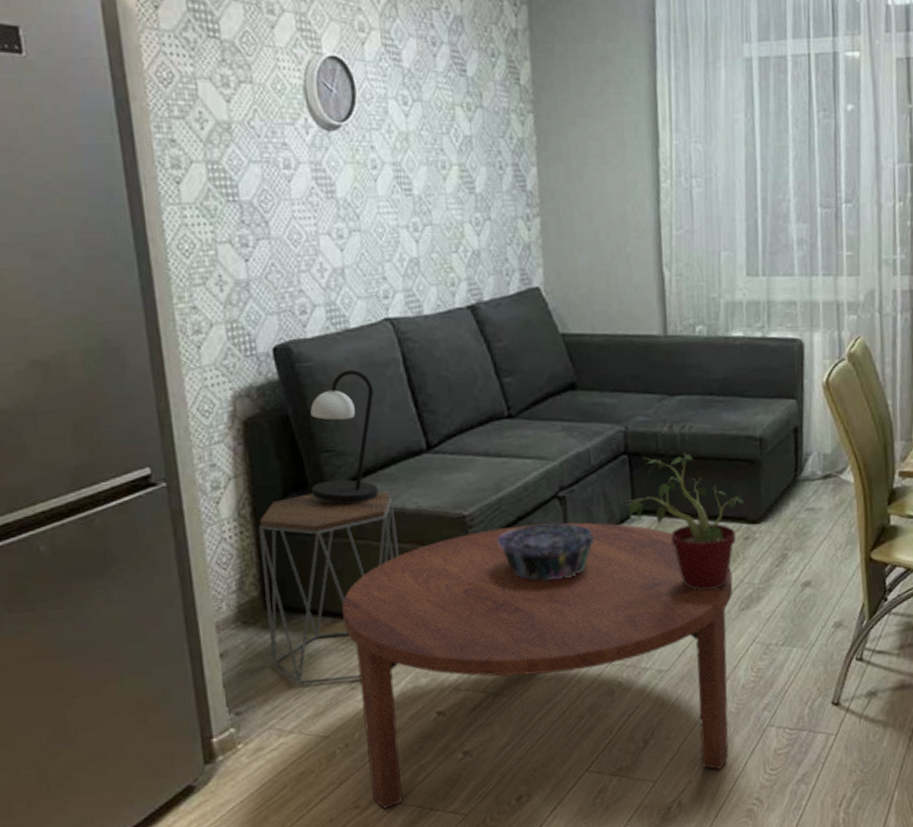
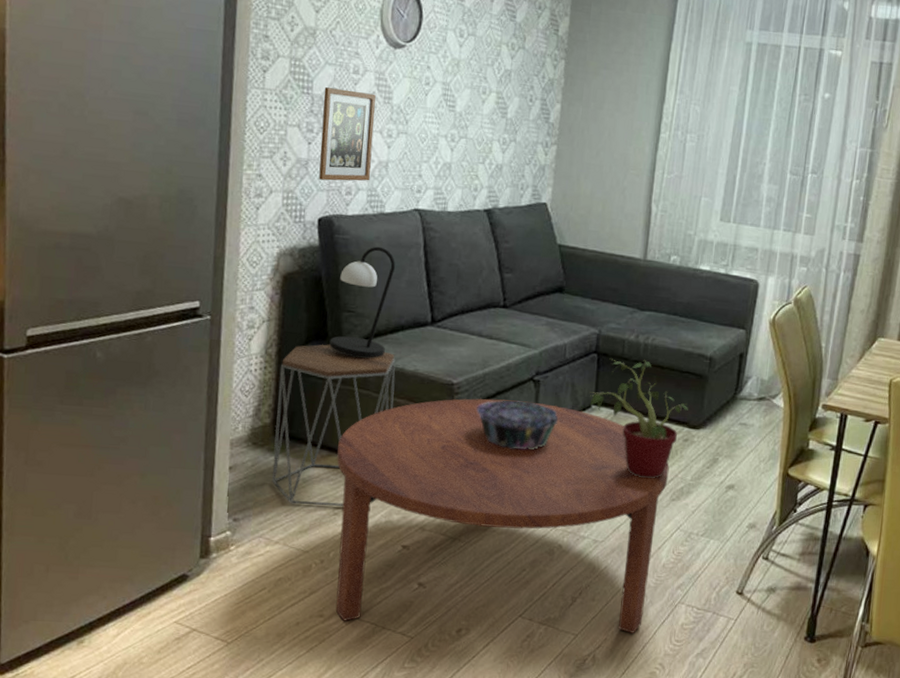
picture frame: none [253,189,325,302] -> present [319,87,376,181]

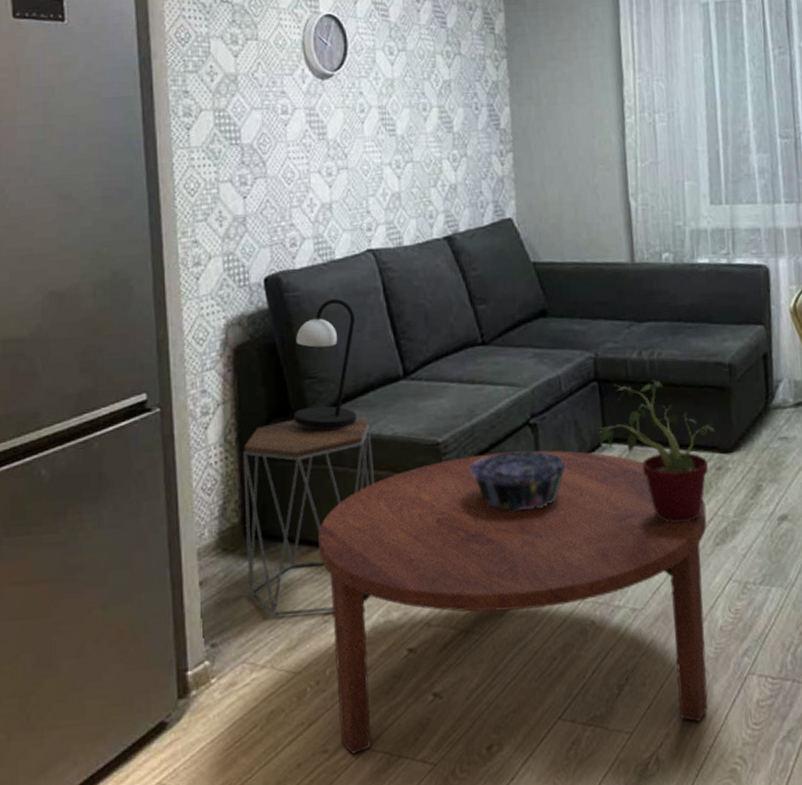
picture frame: present [319,87,376,181] -> none [253,132,314,235]

